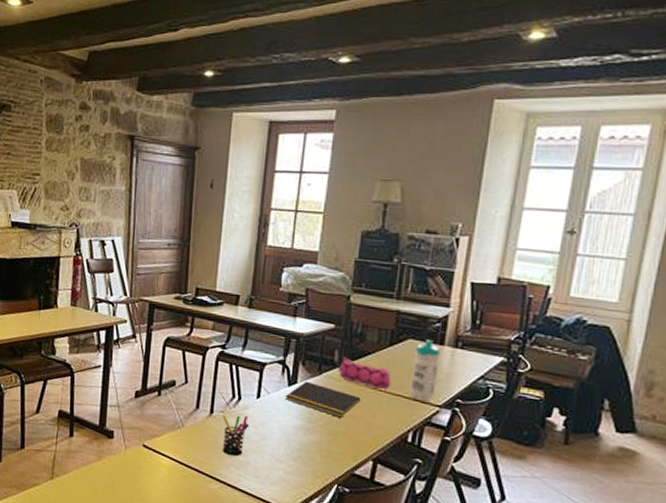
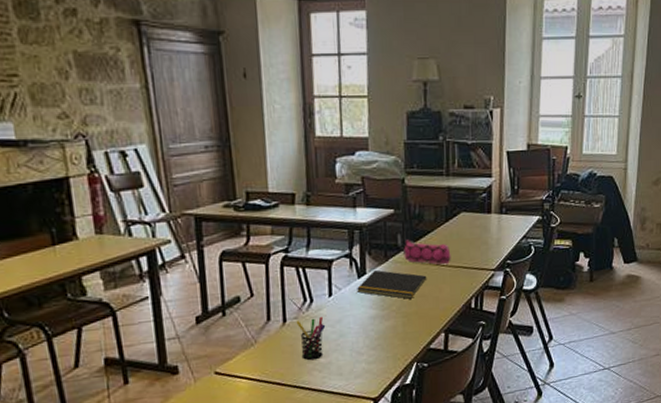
water bottle: present [409,339,441,401] -> none [467,209,489,268]

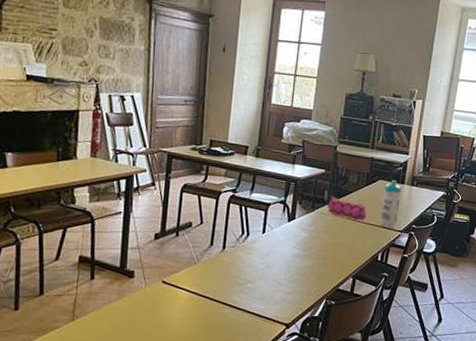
pen holder: present [296,317,326,361] -> none [233,249,256,284]
notepad: present [357,269,427,299] -> none [286,217,345,245]
water bottle: none [467,209,489,268] -> present [379,179,402,228]

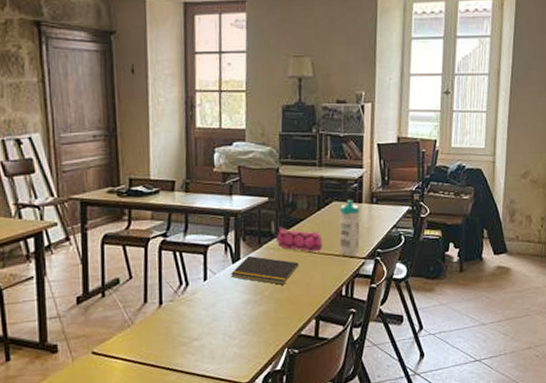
notepad: none [286,217,345,245] -> present [231,255,299,285]

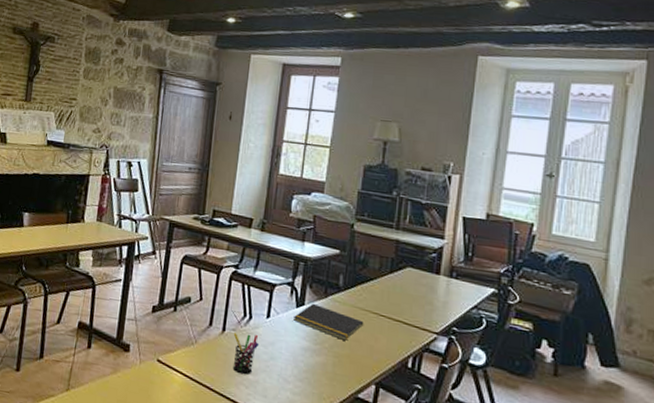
pen holder: none [171,301,200,344] -> present [232,333,259,375]
pencil case: present [275,227,323,253] -> none [342,282,392,316]
water bottle: present [338,199,360,256] -> none [409,268,437,328]

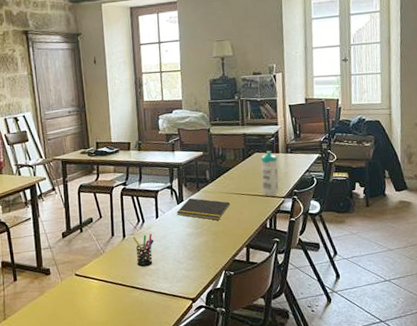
water bottle: none [409,268,437,328] -> present [260,150,279,196]

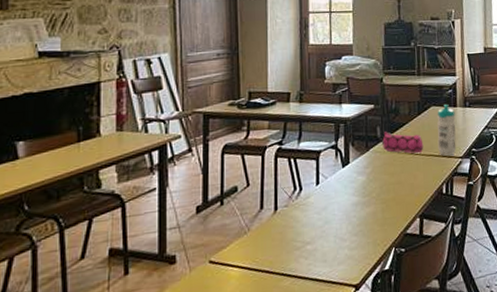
pen holder: present [132,234,154,267] -> none [286,205,313,248]
notepad: present [177,198,231,220] -> none [341,159,403,186]
pencil case: none [210,175,249,194] -> present [381,131,424,154]

